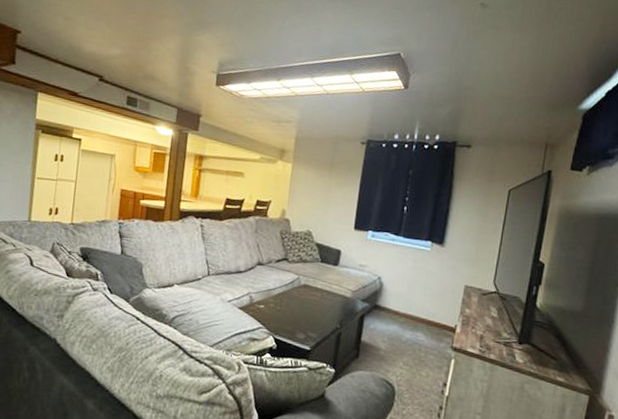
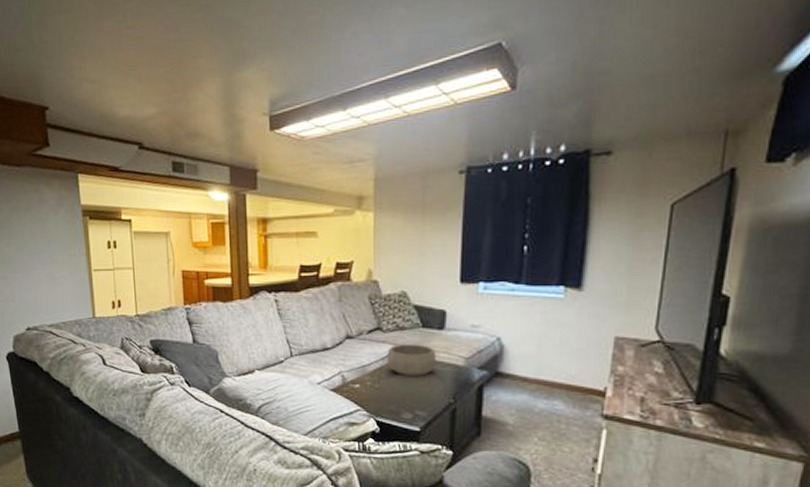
decorative bowl: none [289,274,330,303] -> present [387,344,437,376]

